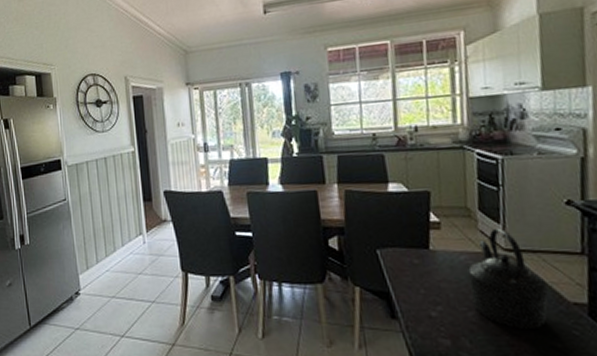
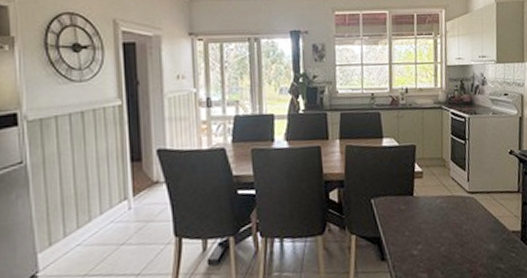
kettle: present [467,227,549,330] -> none [441,174,497,257]

